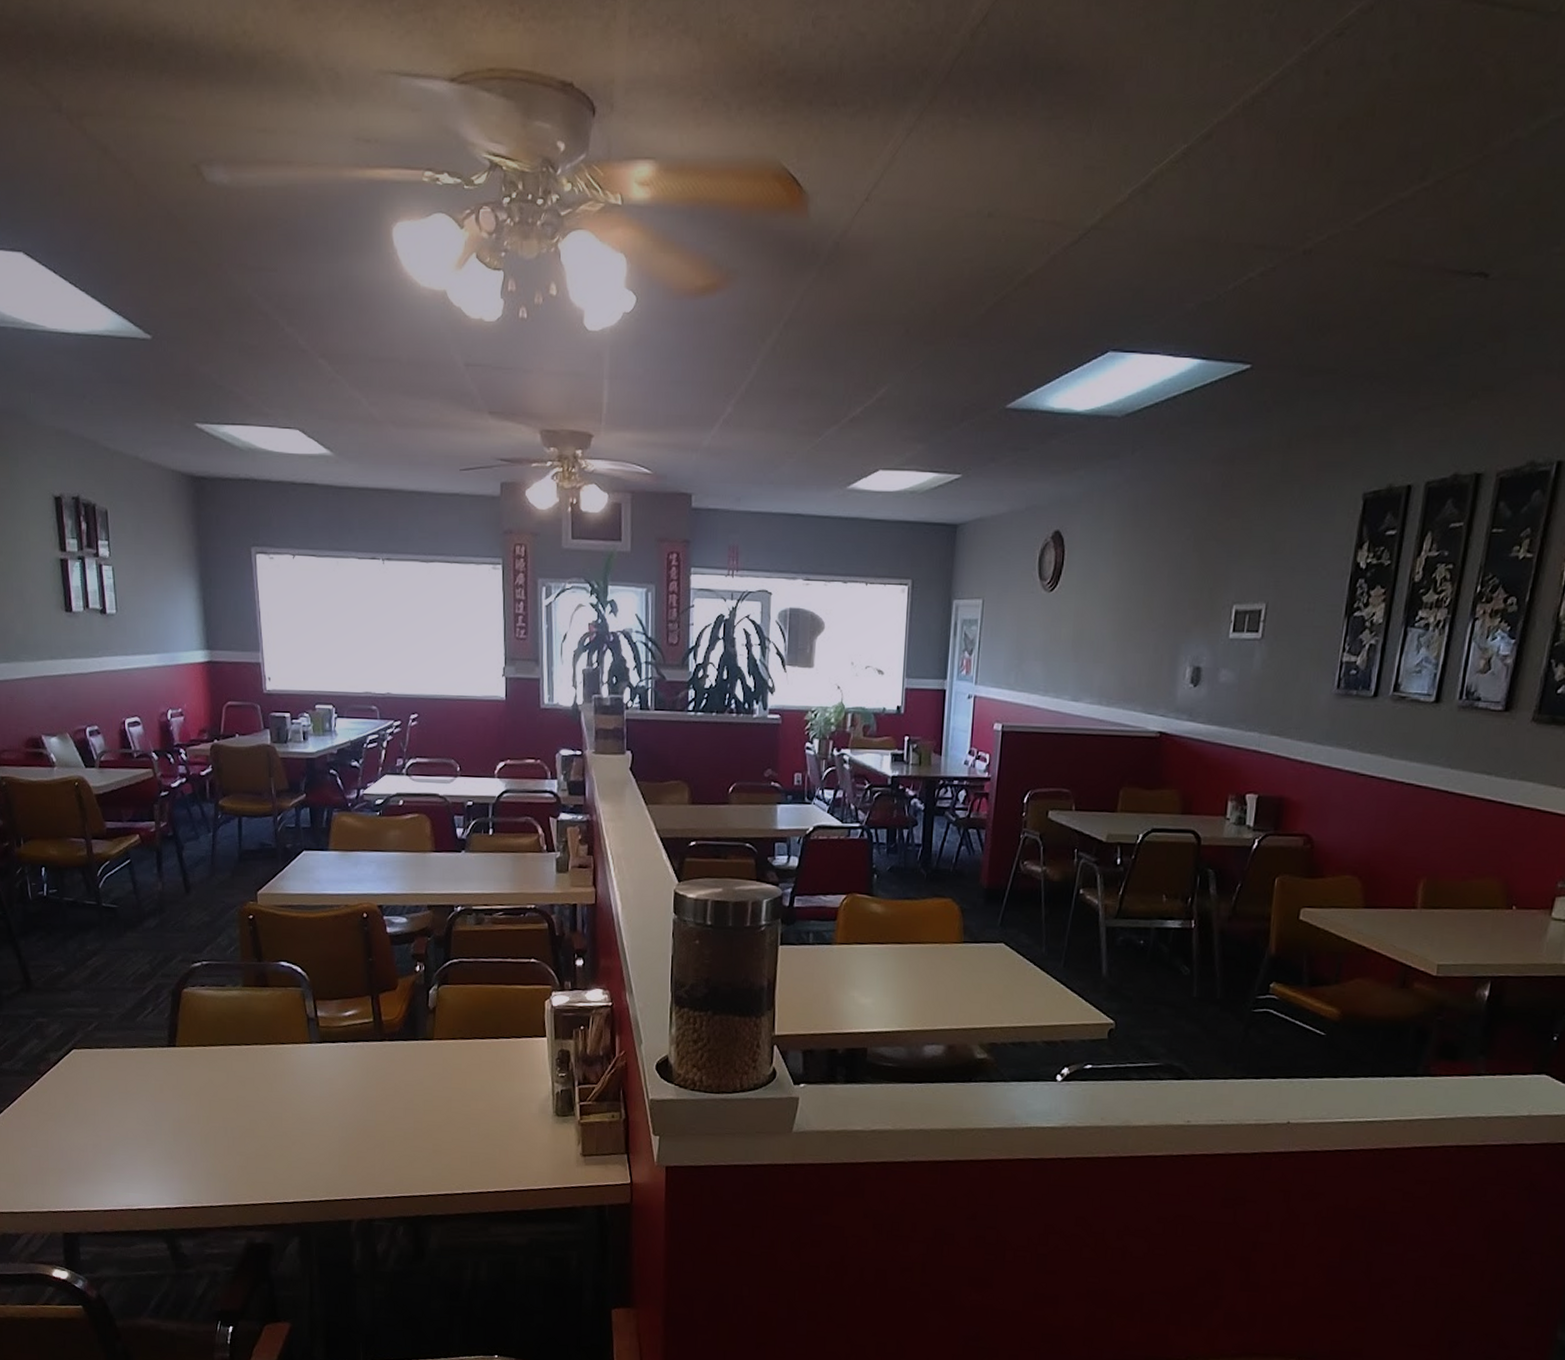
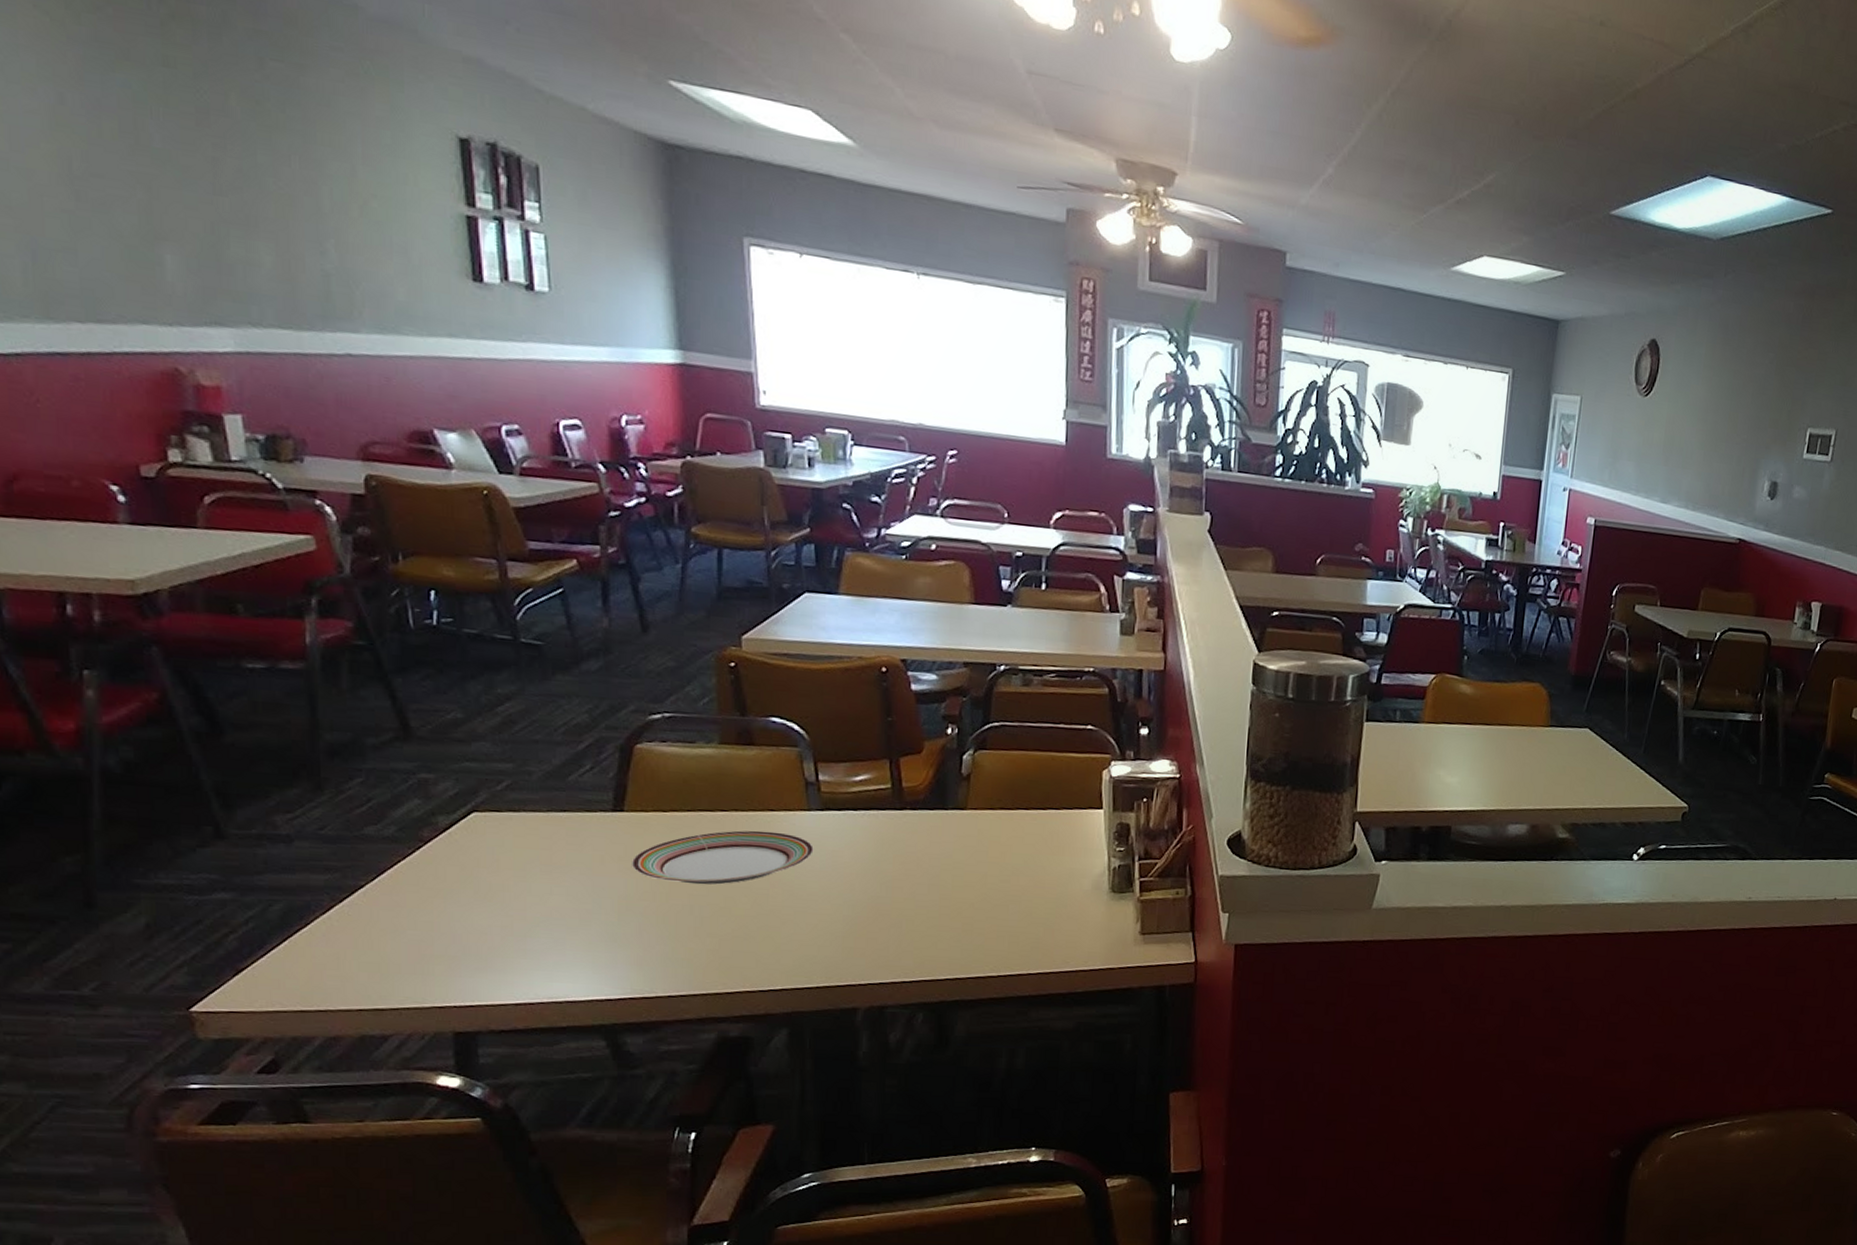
plate: none [182,1061,315,1110] -> present [632,830,814,885]

